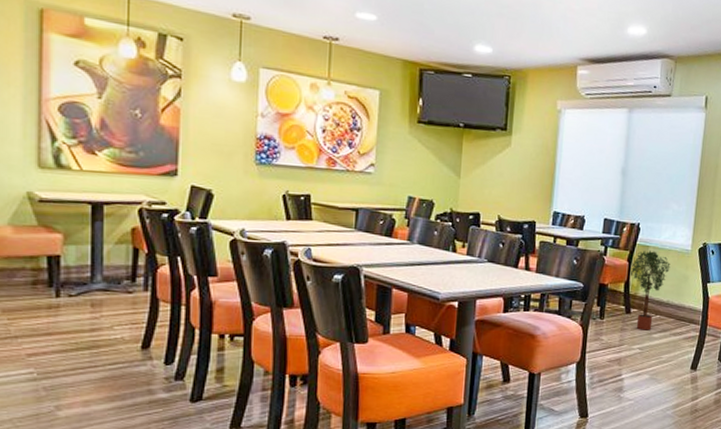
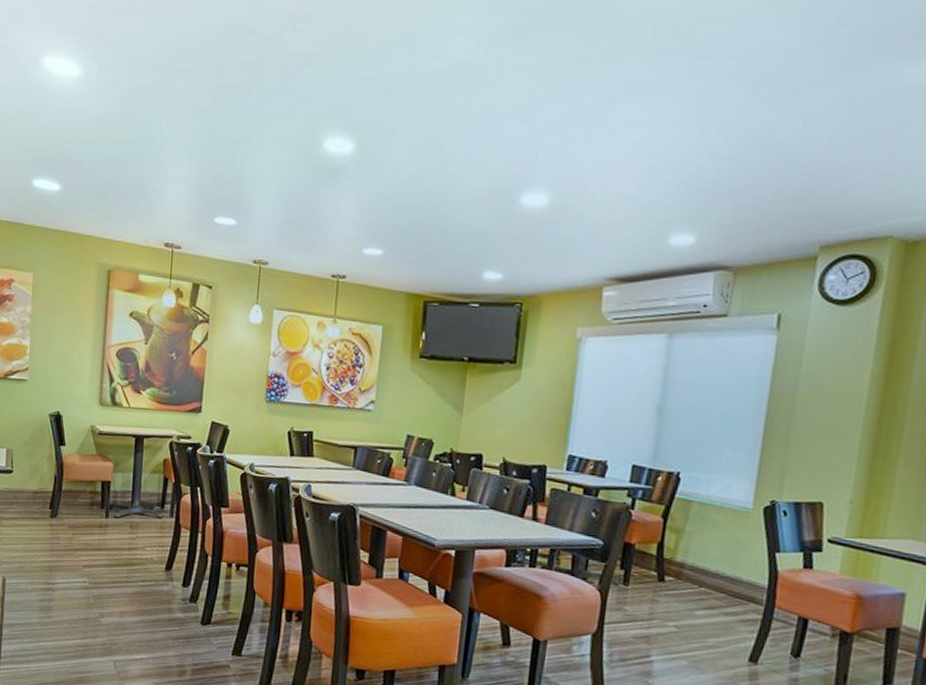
potted tree: present [630,250,671,331] -> none [665,505,722,606]

